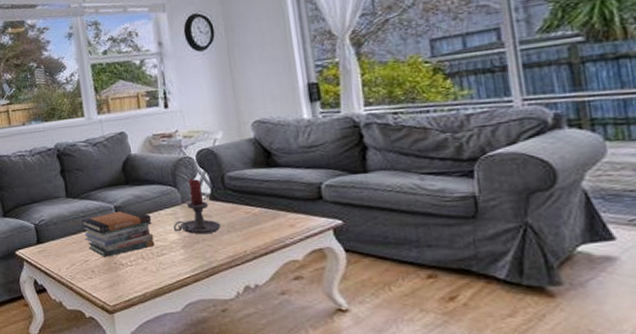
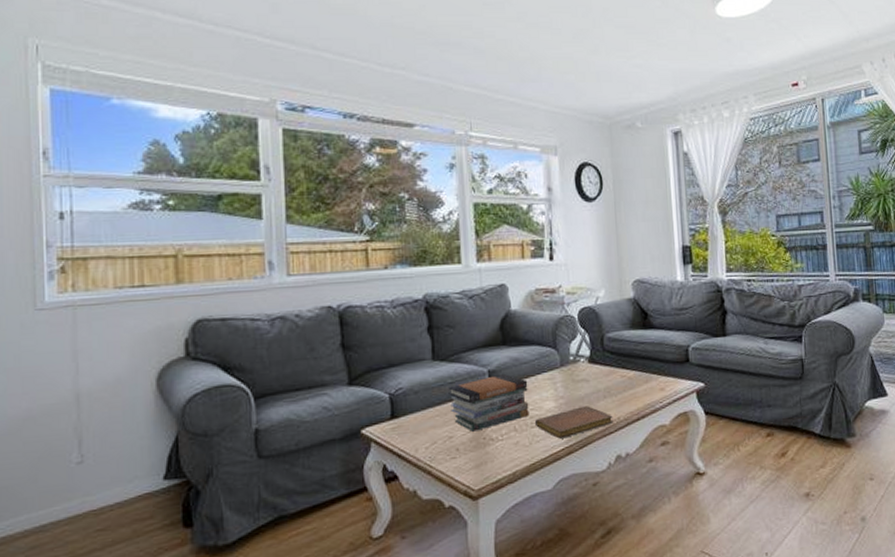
notebook: none [161,239,240,268] -> present [535,406,614,439]
candle holder: present [173,178,221,235] -> none [550,339,598,401]

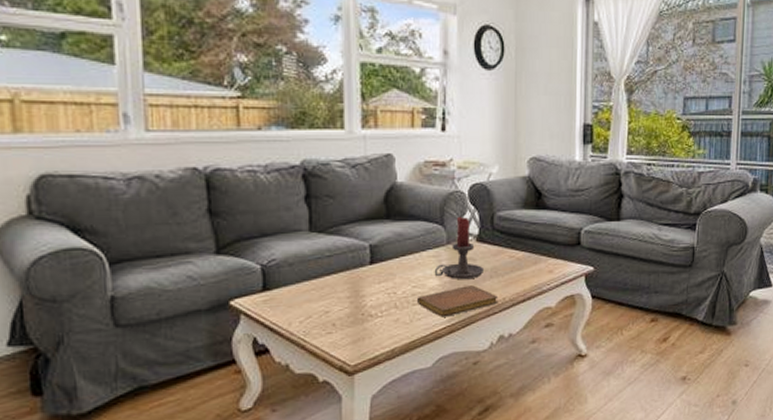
book stack: present [448,373,530,432] -> none [326,248,412,307]
candle holder: none [550,339,598,401] -> present [434,216,485,280]

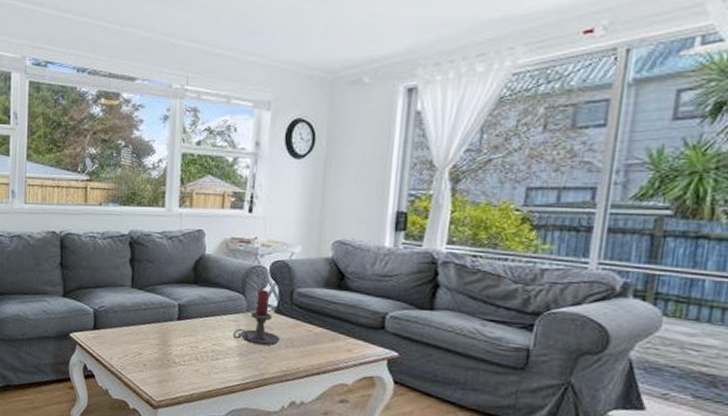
notebook: present [418,285,499,317] -> none [216,350,293,376]

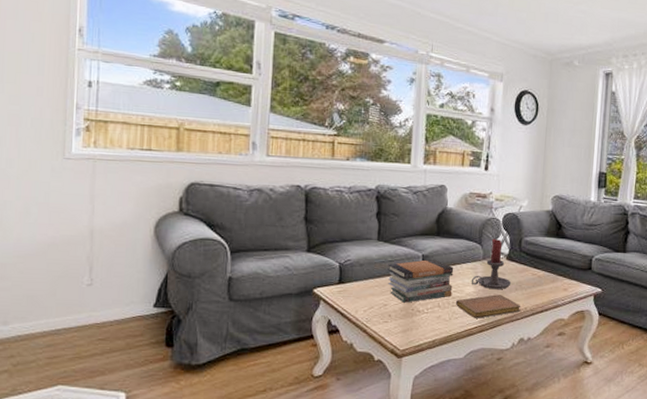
book stack: none [142,308,213,353] -> present [388,259,454,303]
notebook: none [216,350,293,376] -> present [456,294,521,319]

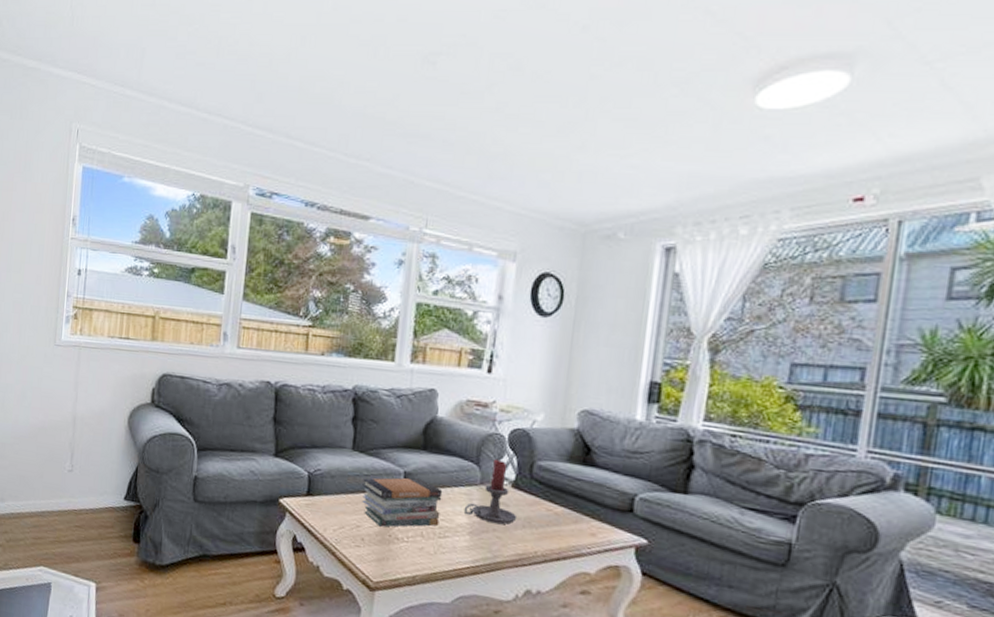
notebook: present [456,294,521,319] -> none [444,529,530,558]

